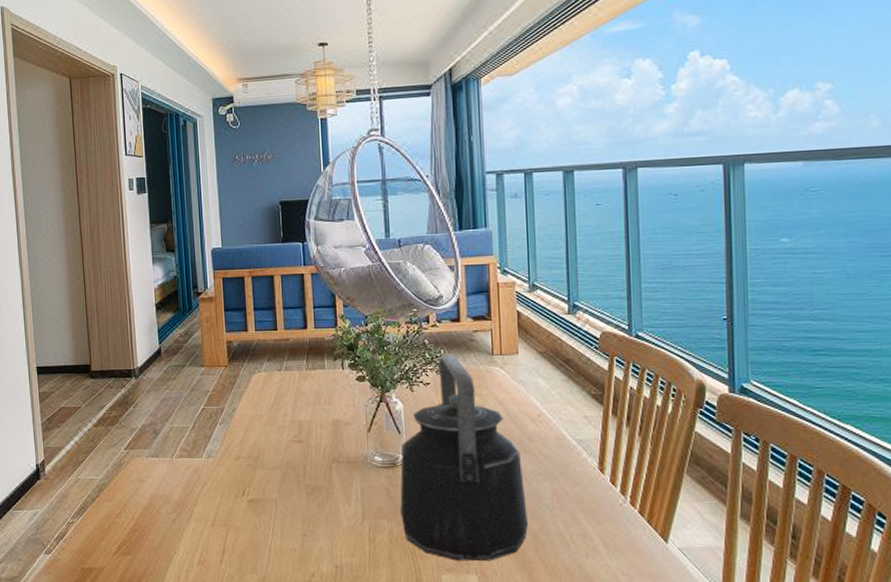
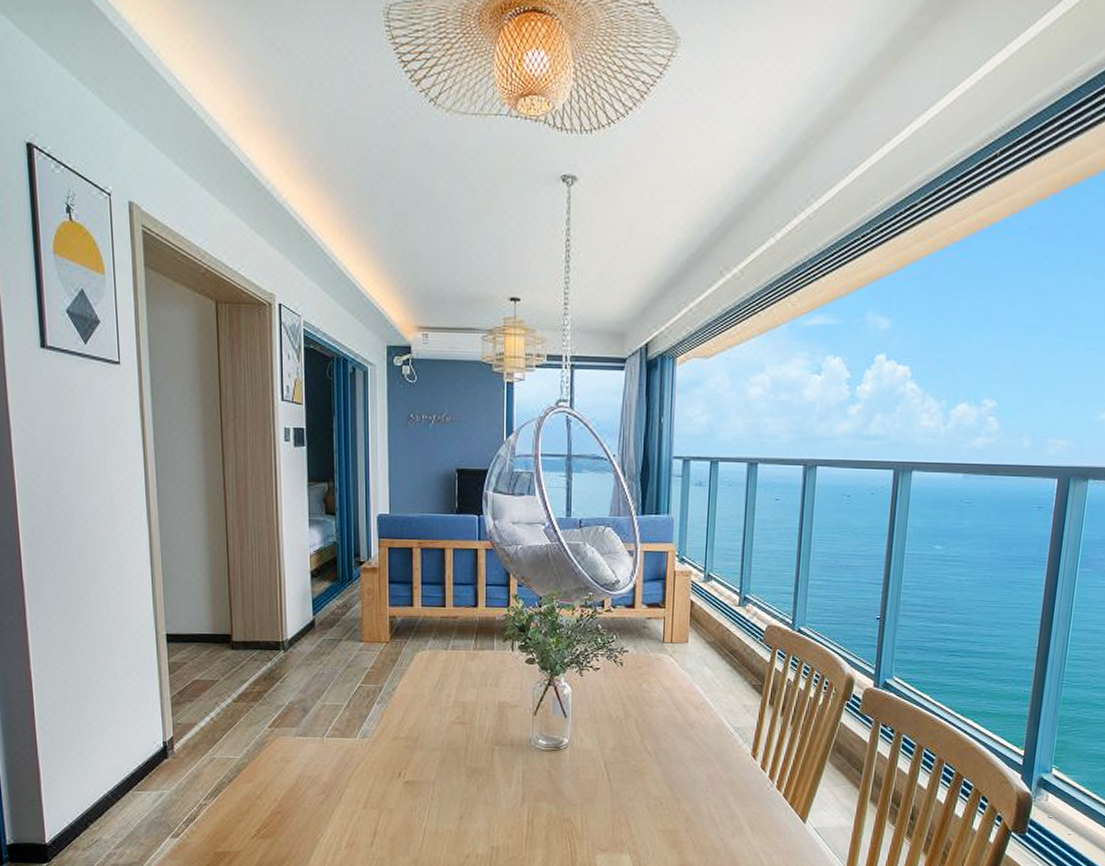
kettle: present [400,355,529,561] -> none [561,640,683,842]

